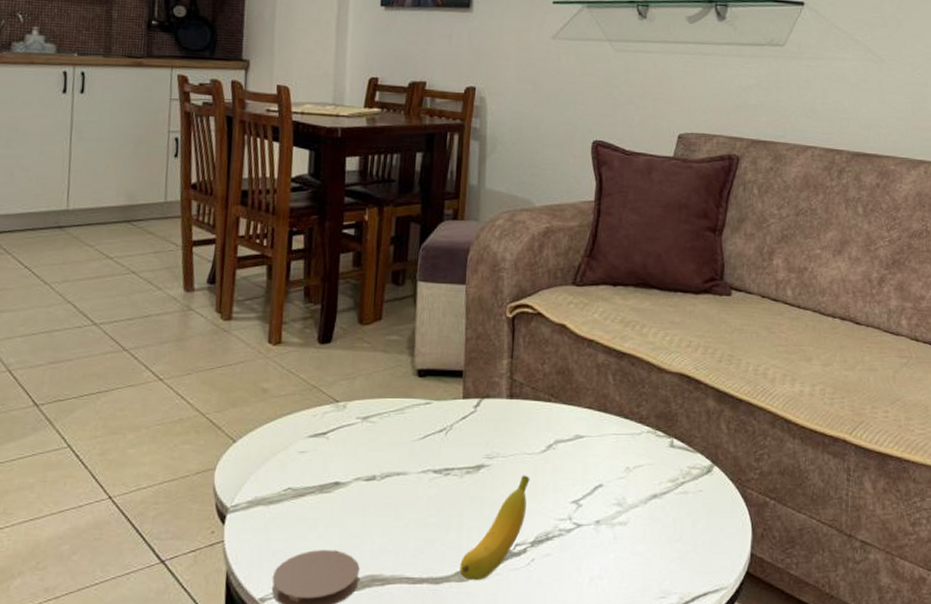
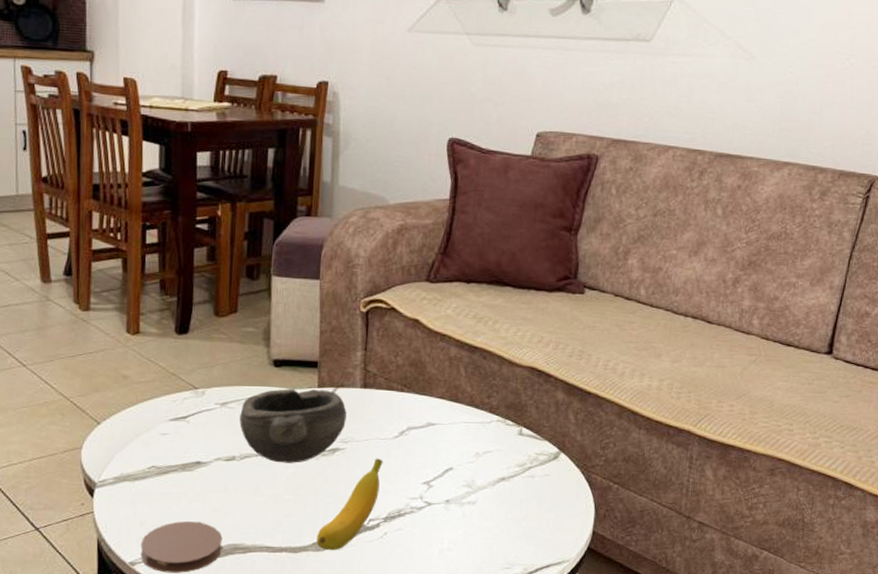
bowl: none [381,400,492,482] -> present [239,389,347,463]

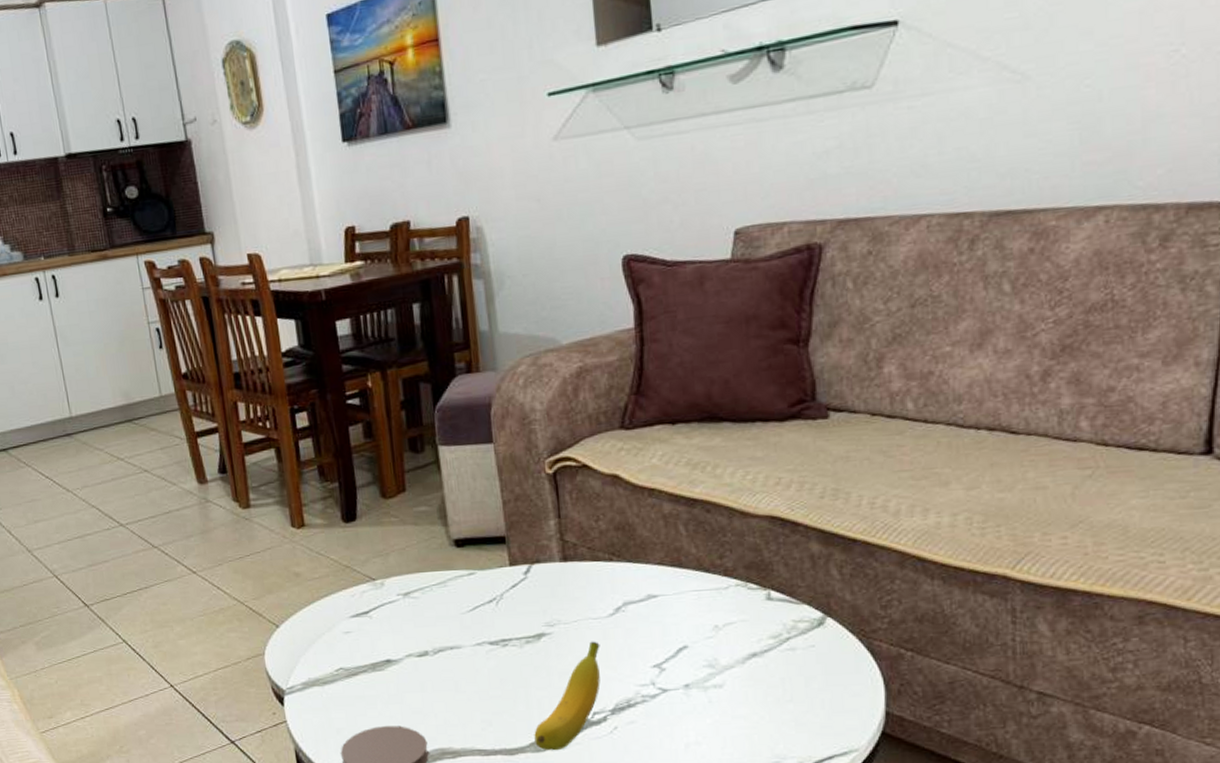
bowl: present [239,389,347,463] -> none [426,568,549,655]

